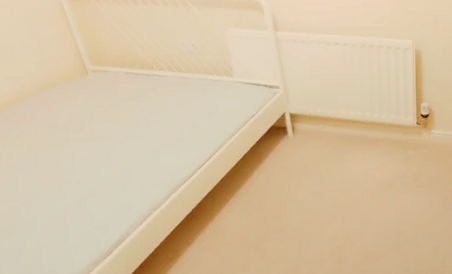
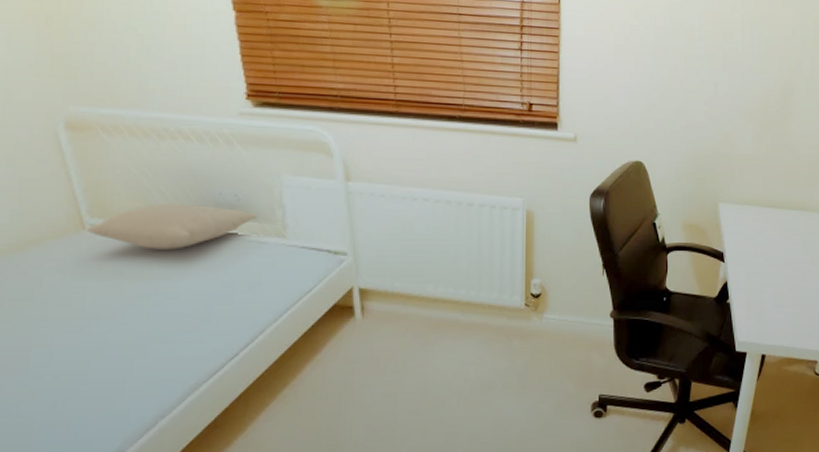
pillow: none [89,52,211,88] -> present [87,203,257,250]

